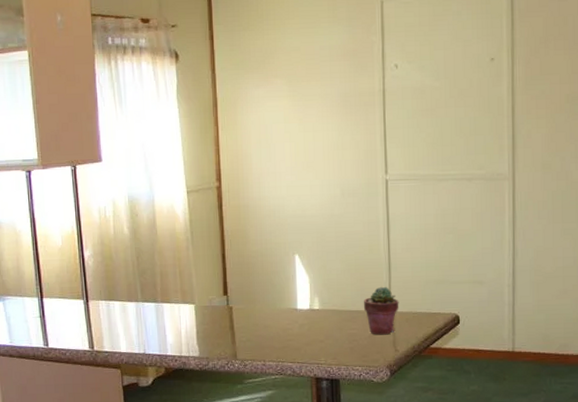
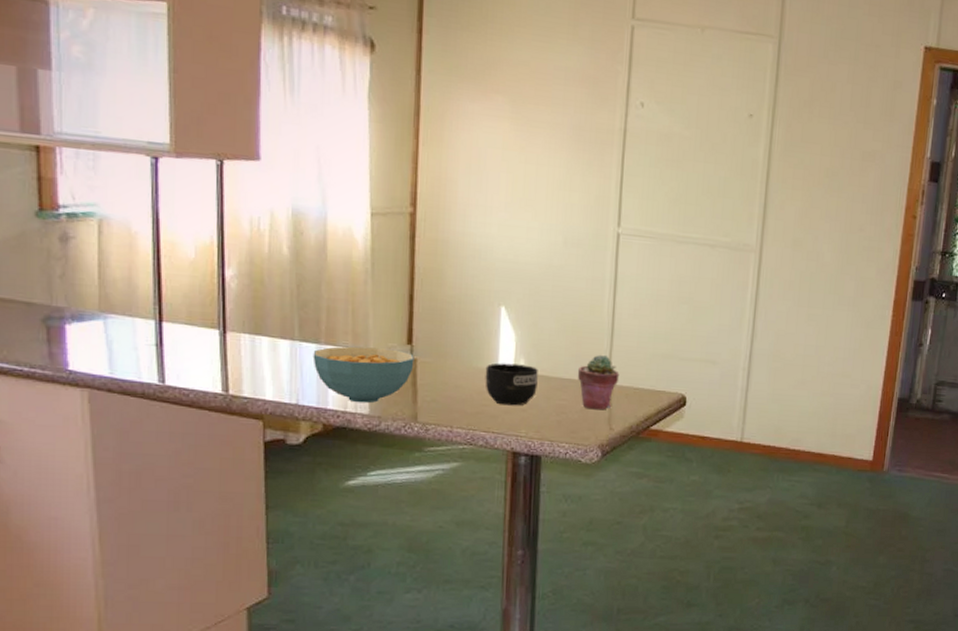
cereal bowl: none [153,301,230,348] -> present [313,346,414,404]
mug: none [287,302,331,339] -> present [485,362,538,406]

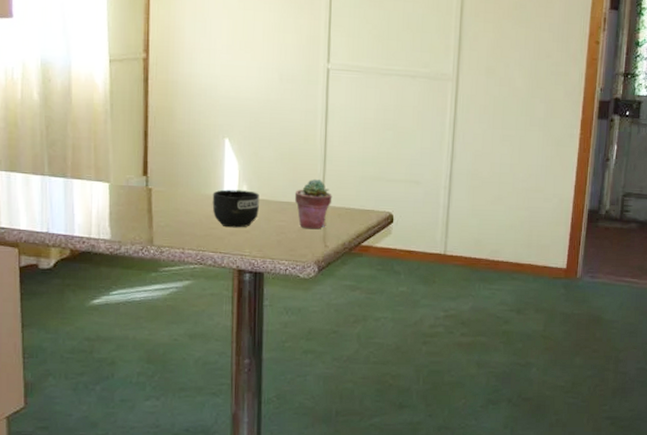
cereal bowl: present [313,346,414,404] -> none [61,179,149,230]

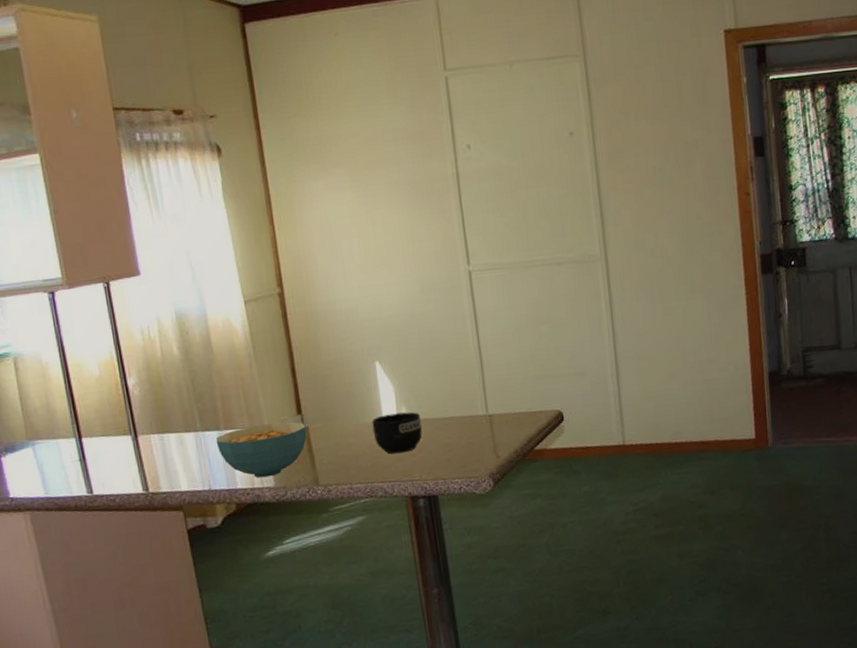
cereal bowl: none [61,179,149,230] -> present [215,421,307,478]
potted succulent: present [294,178,333,229] -> none [456,388,497,442]

